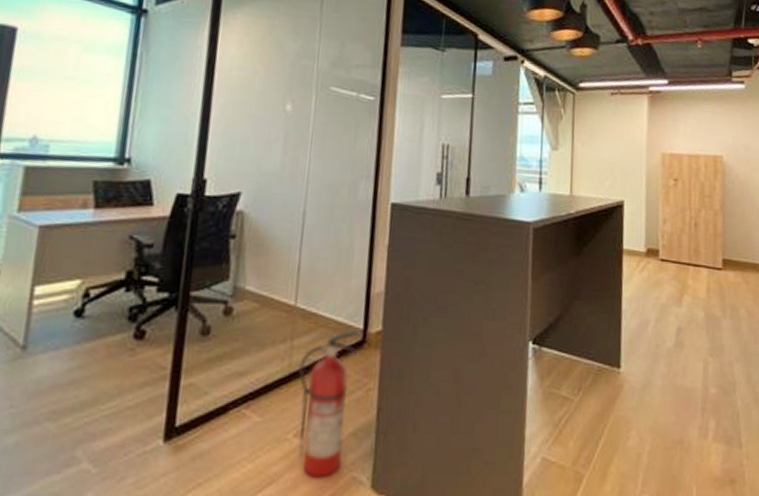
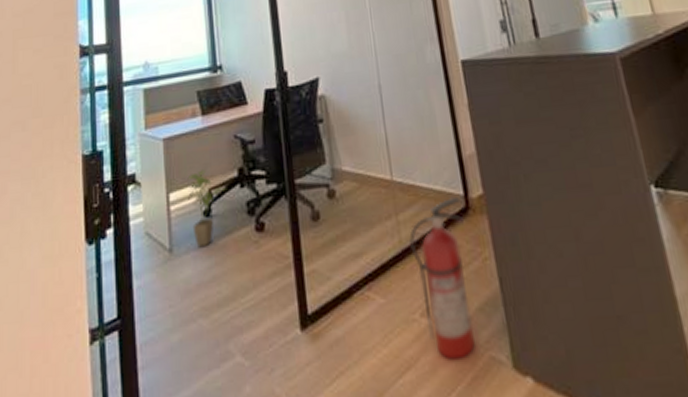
house plant: none [56,266,108,349] -> present [187,170,226,248]

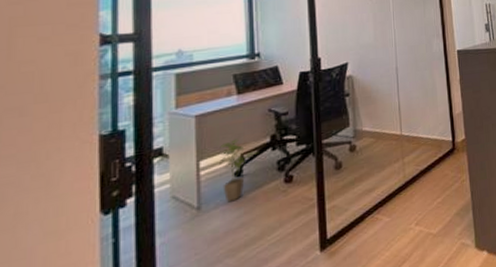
fire extinguisher: present [408,196,475,360] -> none [410,142,452,251]

